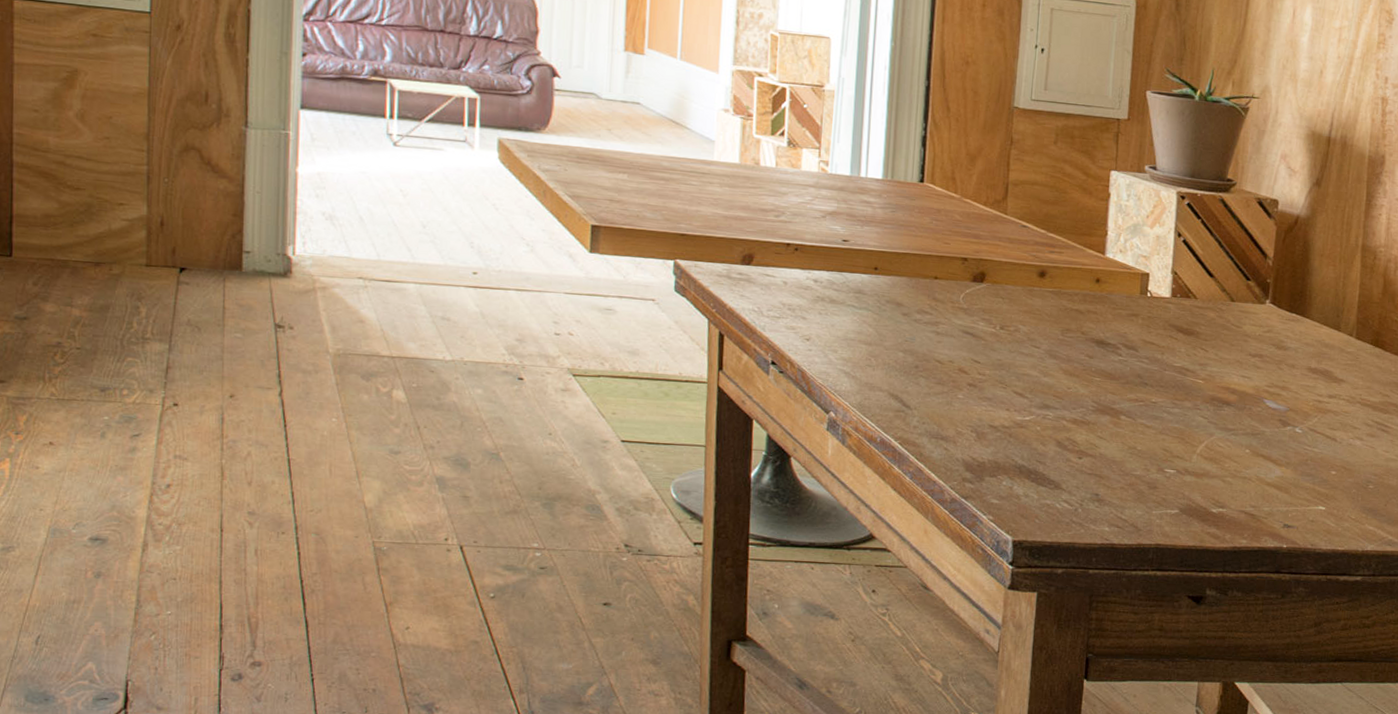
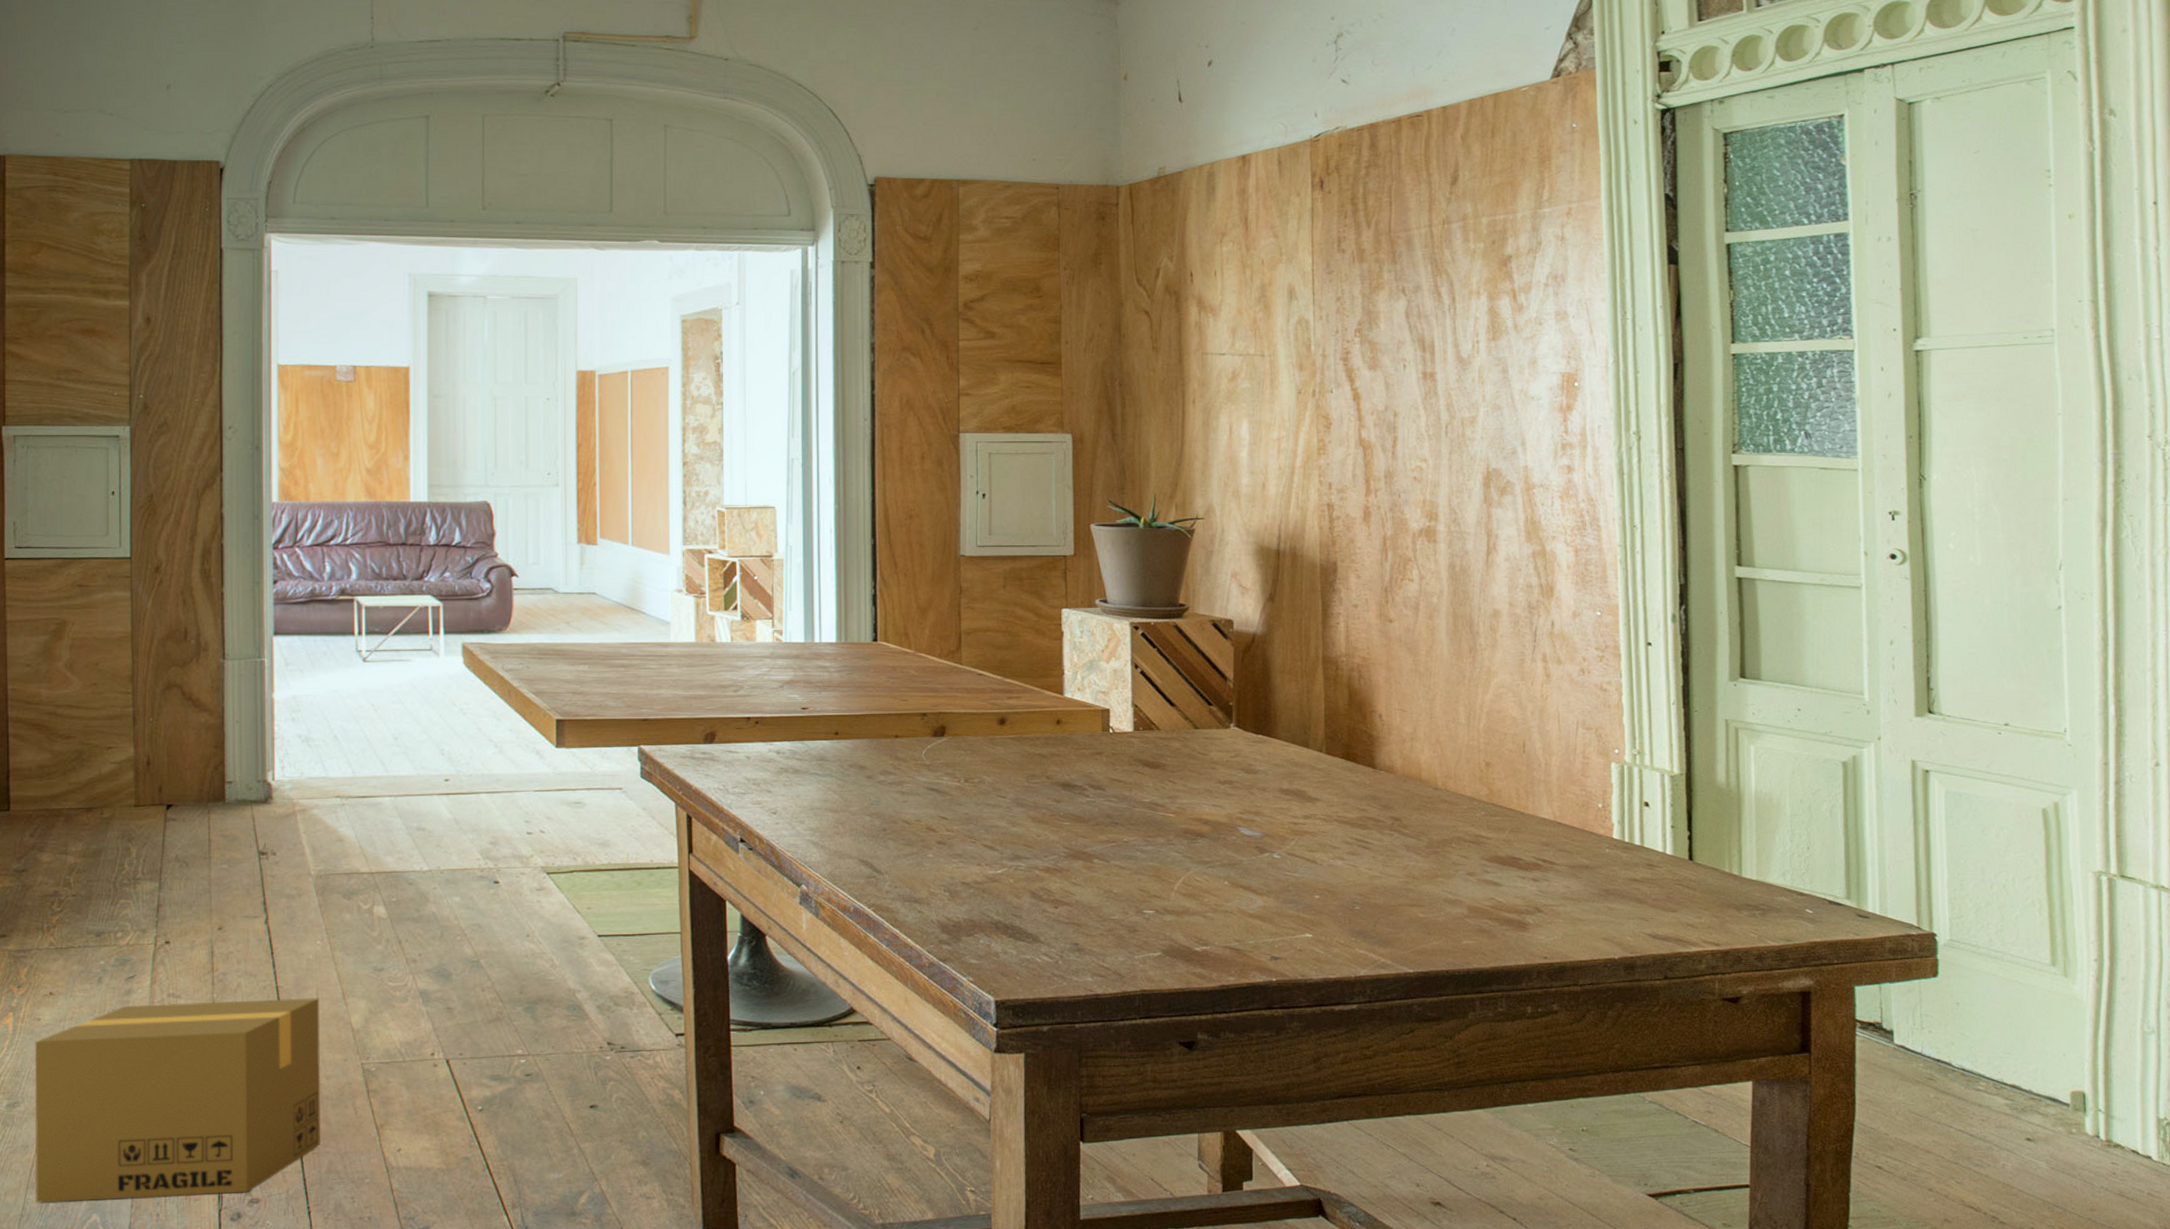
cardboard box: none [29,463,333,654] -> present [34,998,321,1203]

